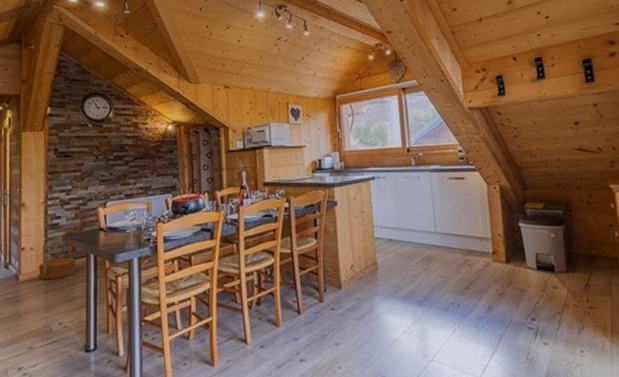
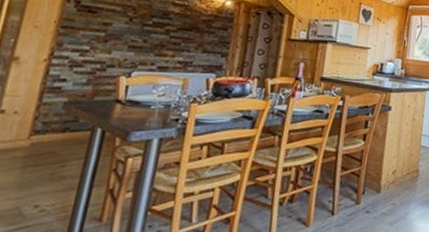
woven basket: present [38,238,77,280] -> none [18,105,77,153]

